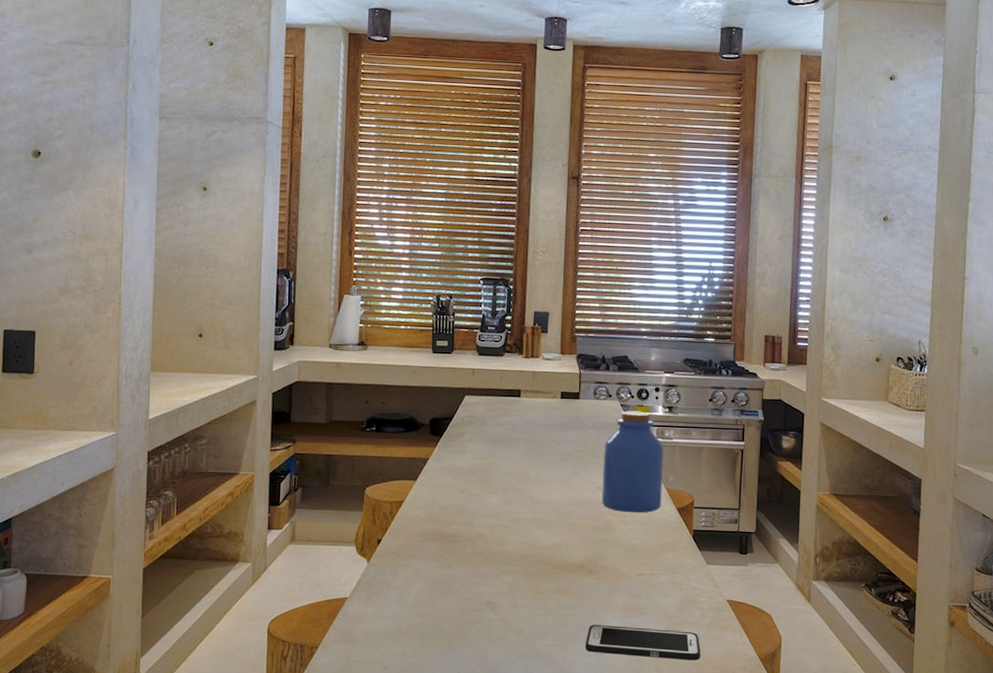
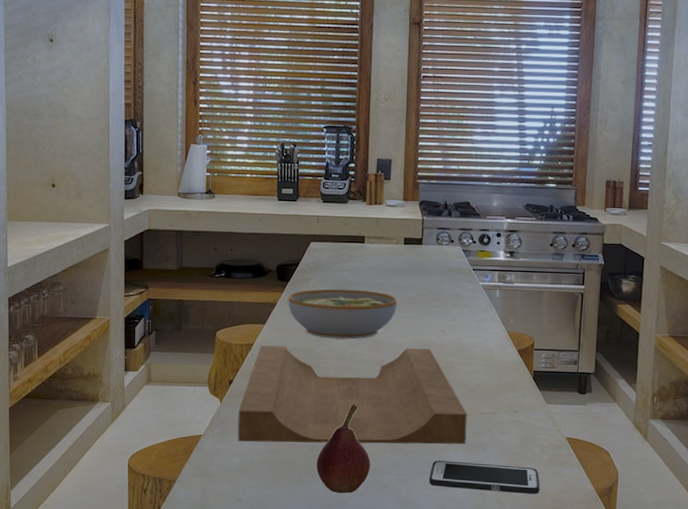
cutting board: none [385,502,625,608] -> present [238,345,467,445]
bowl: none [440,444,553,497] -> present [288,288,397,340]
fruit: none [467,564,524,661] -> present [317,403,370,494]
jar: present [601,410,664,513] -> none [444,256,505,355]

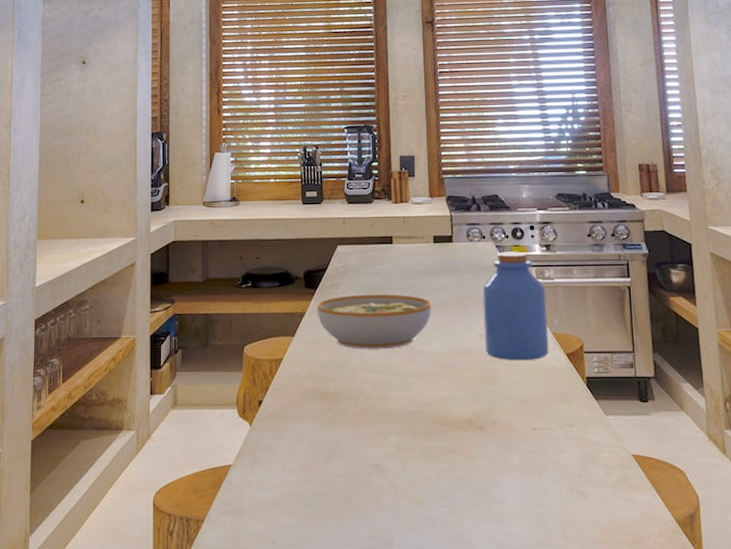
cutting board: present [238,345,467,445] -> none [269,356,520,471]
fruit: present [317,403,370,494] -> none [356,422,415,532]
cell phone: present [429,460,540,494] -> none [482,487,610,526]
jar: none [444,256,505,355] -> present [482,251,549,361]

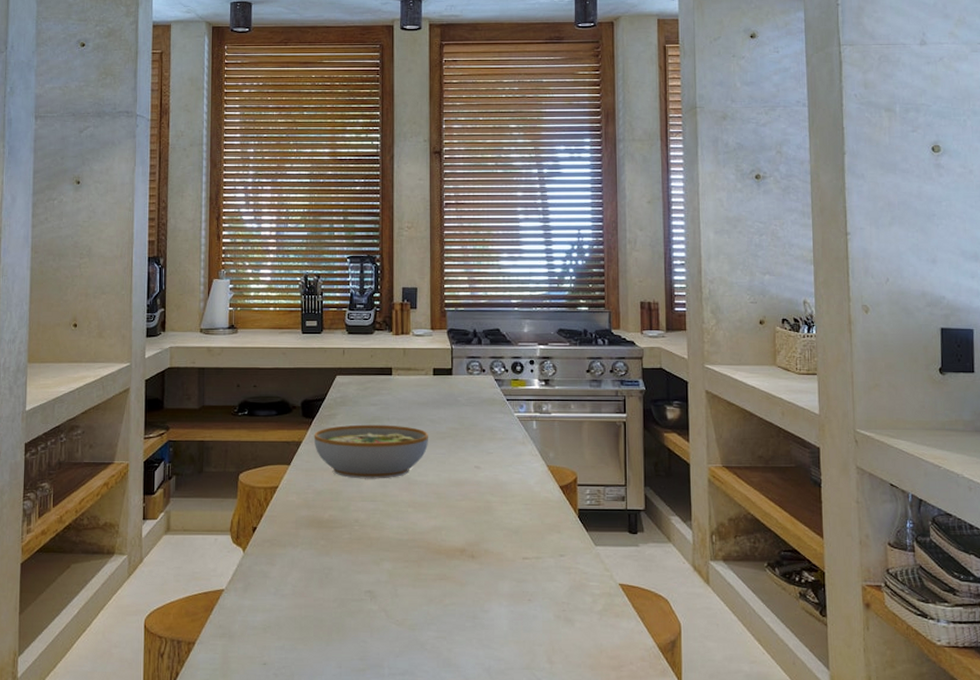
jar: present [482,251,549,361] -> none [480,385,543,493]

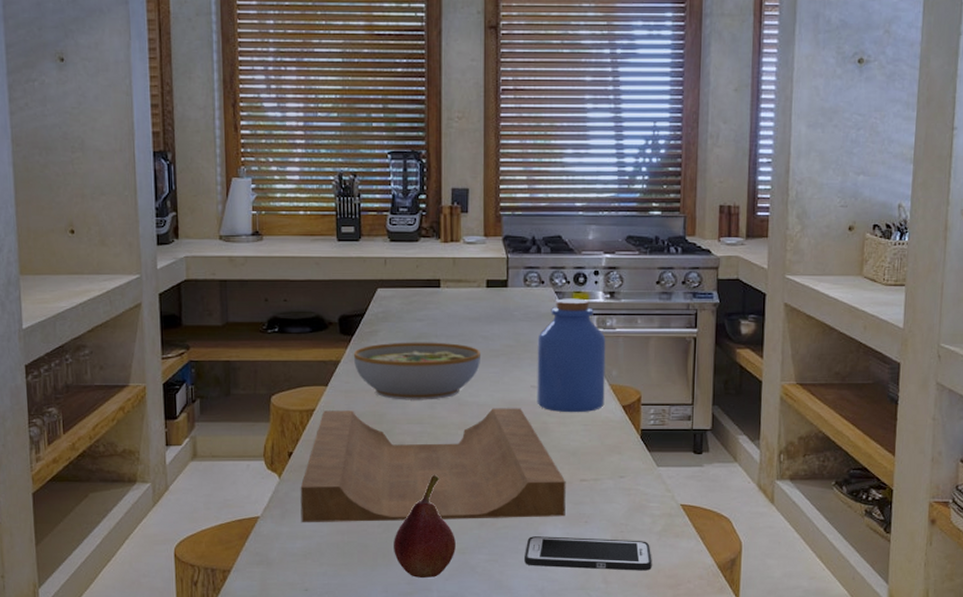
cutting board: none [262,487,510,597] -> present [300,408,566,522]
fruit: none [348,550,406,655] -> present [394,474,456,579]
cell phone: none [471,614,594,651] -> present [525,536,652,571]
jar: none [480,385,543,493] -> present [537,298,606,413]

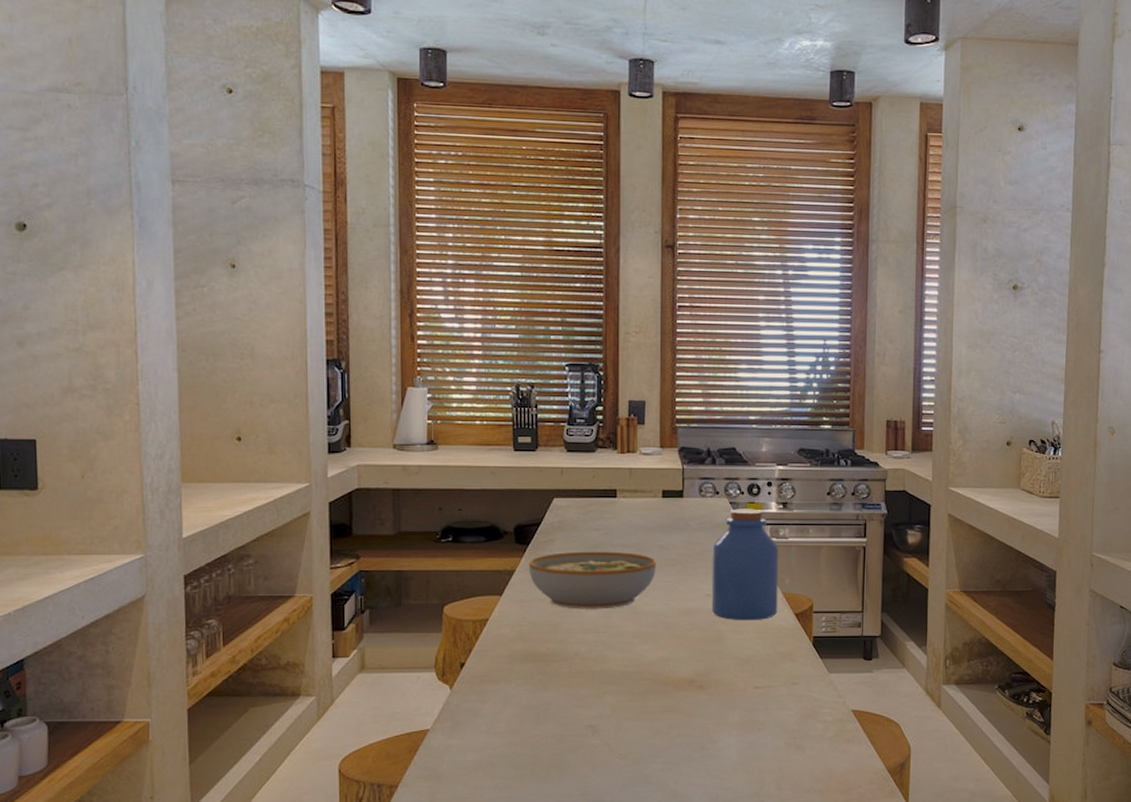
cutting board: present [300,408,566,522] -> none [472,616,740,734]
fruit: present [394,474,456,579] -> none [567,683,630,790]
cell phone: present [525,536,652,571] -> none [699,744,824,777]

